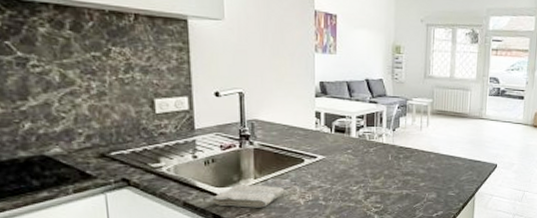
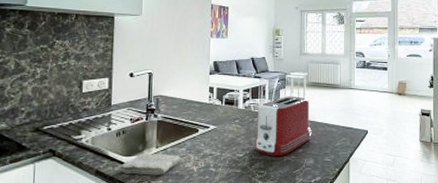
toaster: none [369,125,435,189] -> present [254,96,312,156]

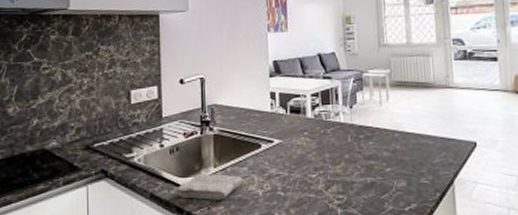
toaster: present [254,96,312,156] -> none [328,100,401,177]

